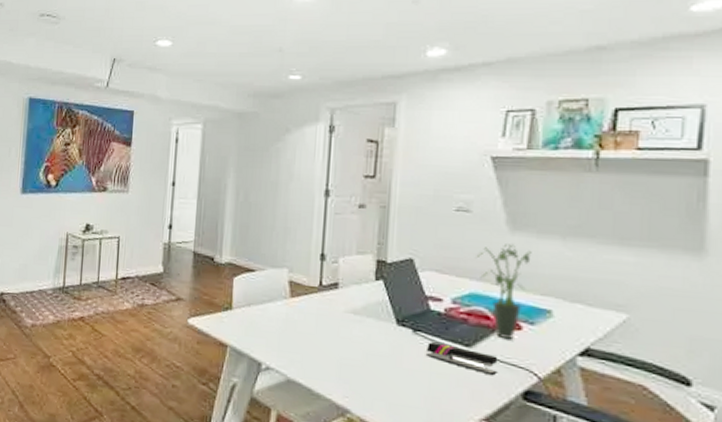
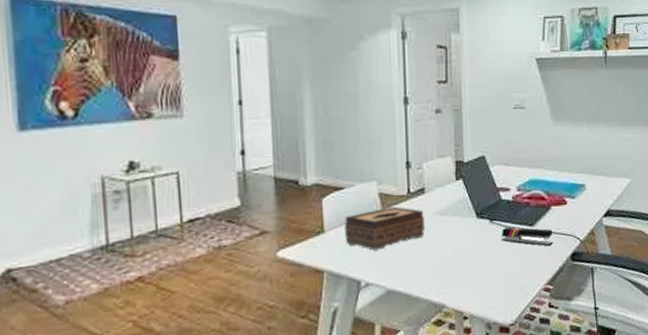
tissue box: none [251,296,335,337] -> present [344,207,425,251]
potted plant: present [476,244,532,339] -> none [531,133,569,213]

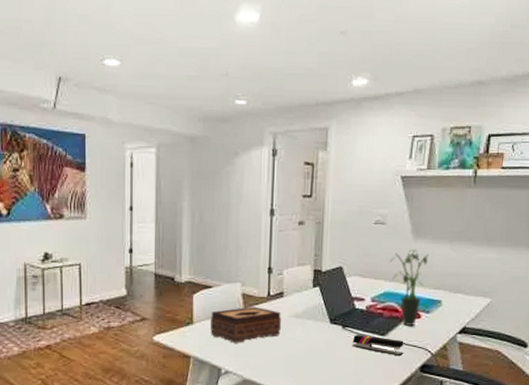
potted plant: none [531,133,569,213] -> present [389,249,429,326]

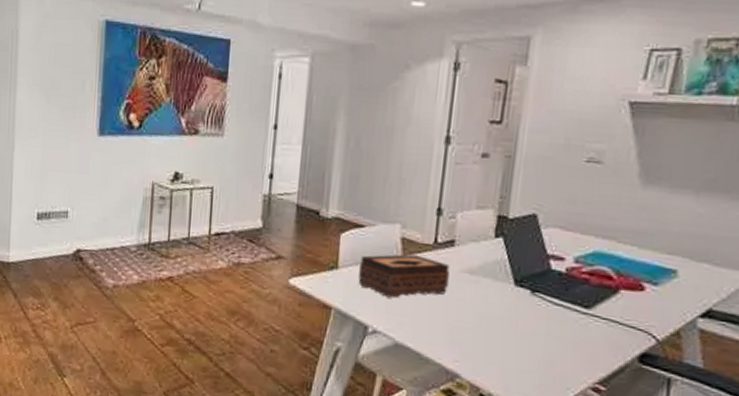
stapler: present [353,335,404,356] -> none [544,303,618,339]
potted plant: present [389,249,429,326] -> none [603,199,663,300]

